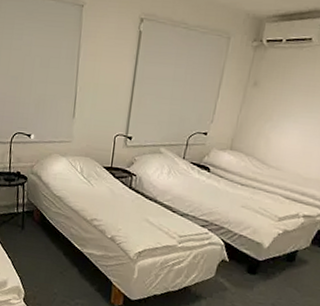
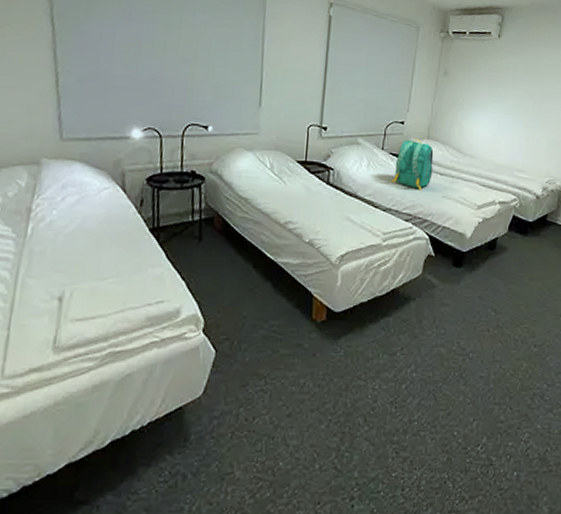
backpack: none [190,149,236,199] -> present [391,138,434,191]

